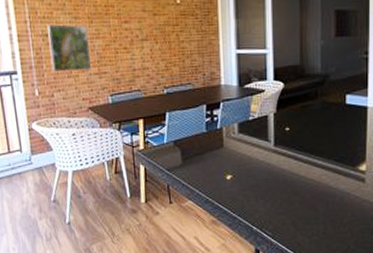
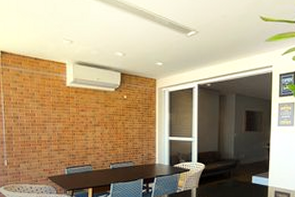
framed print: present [47,24,91,71] -> none [19,109,52,147]

